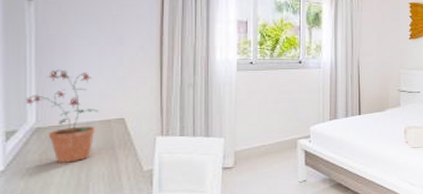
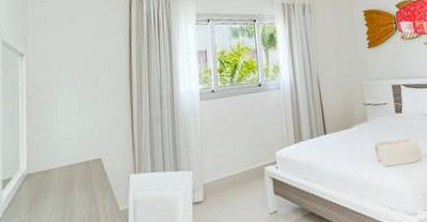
potted plant: present [26,69,99,163] -> none [19,116,79,208]

